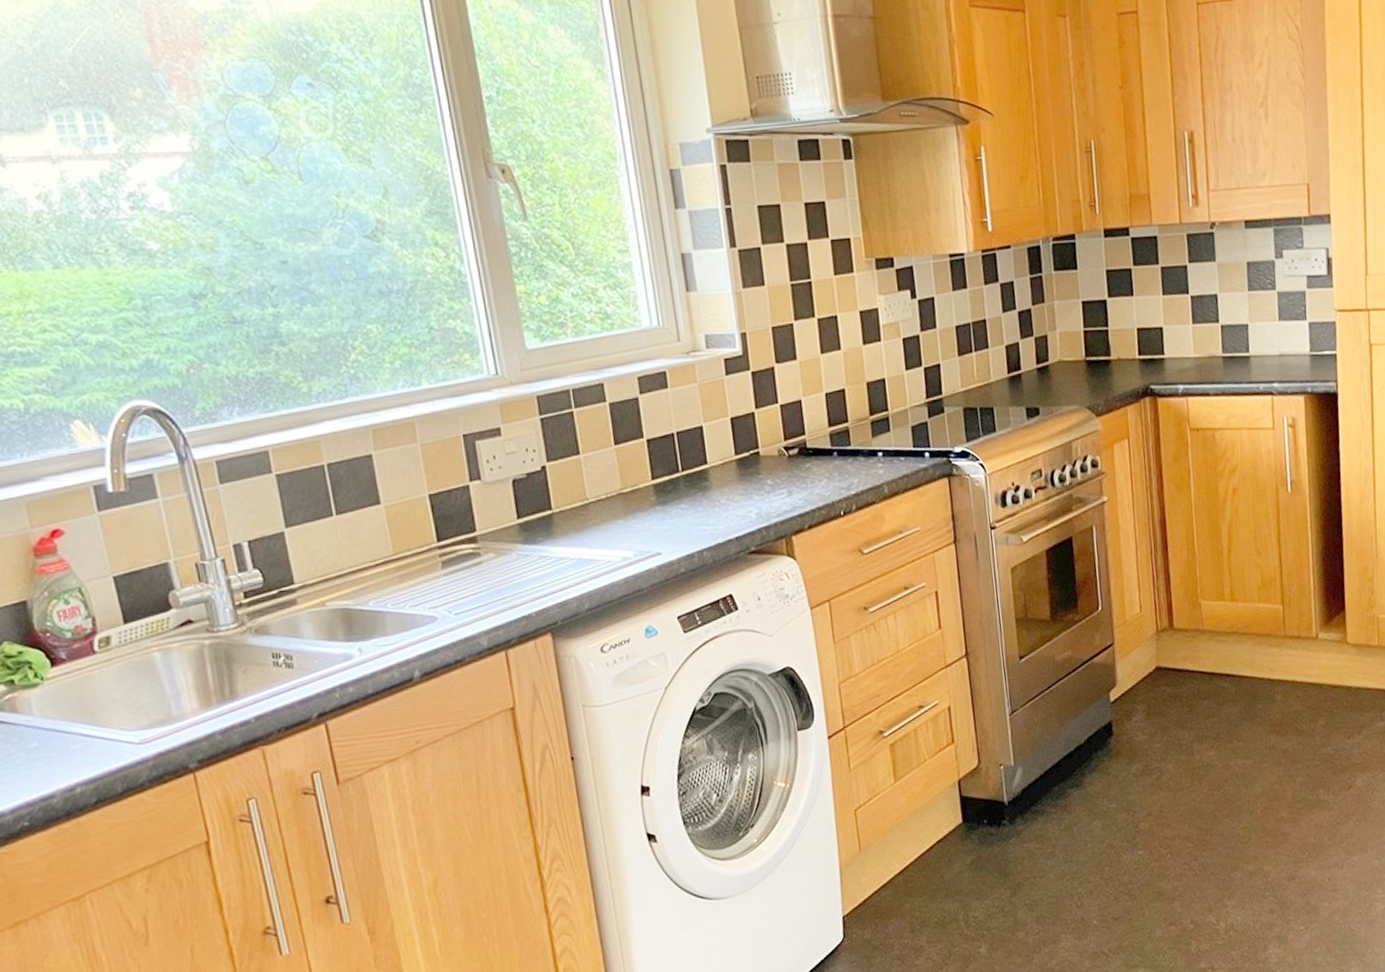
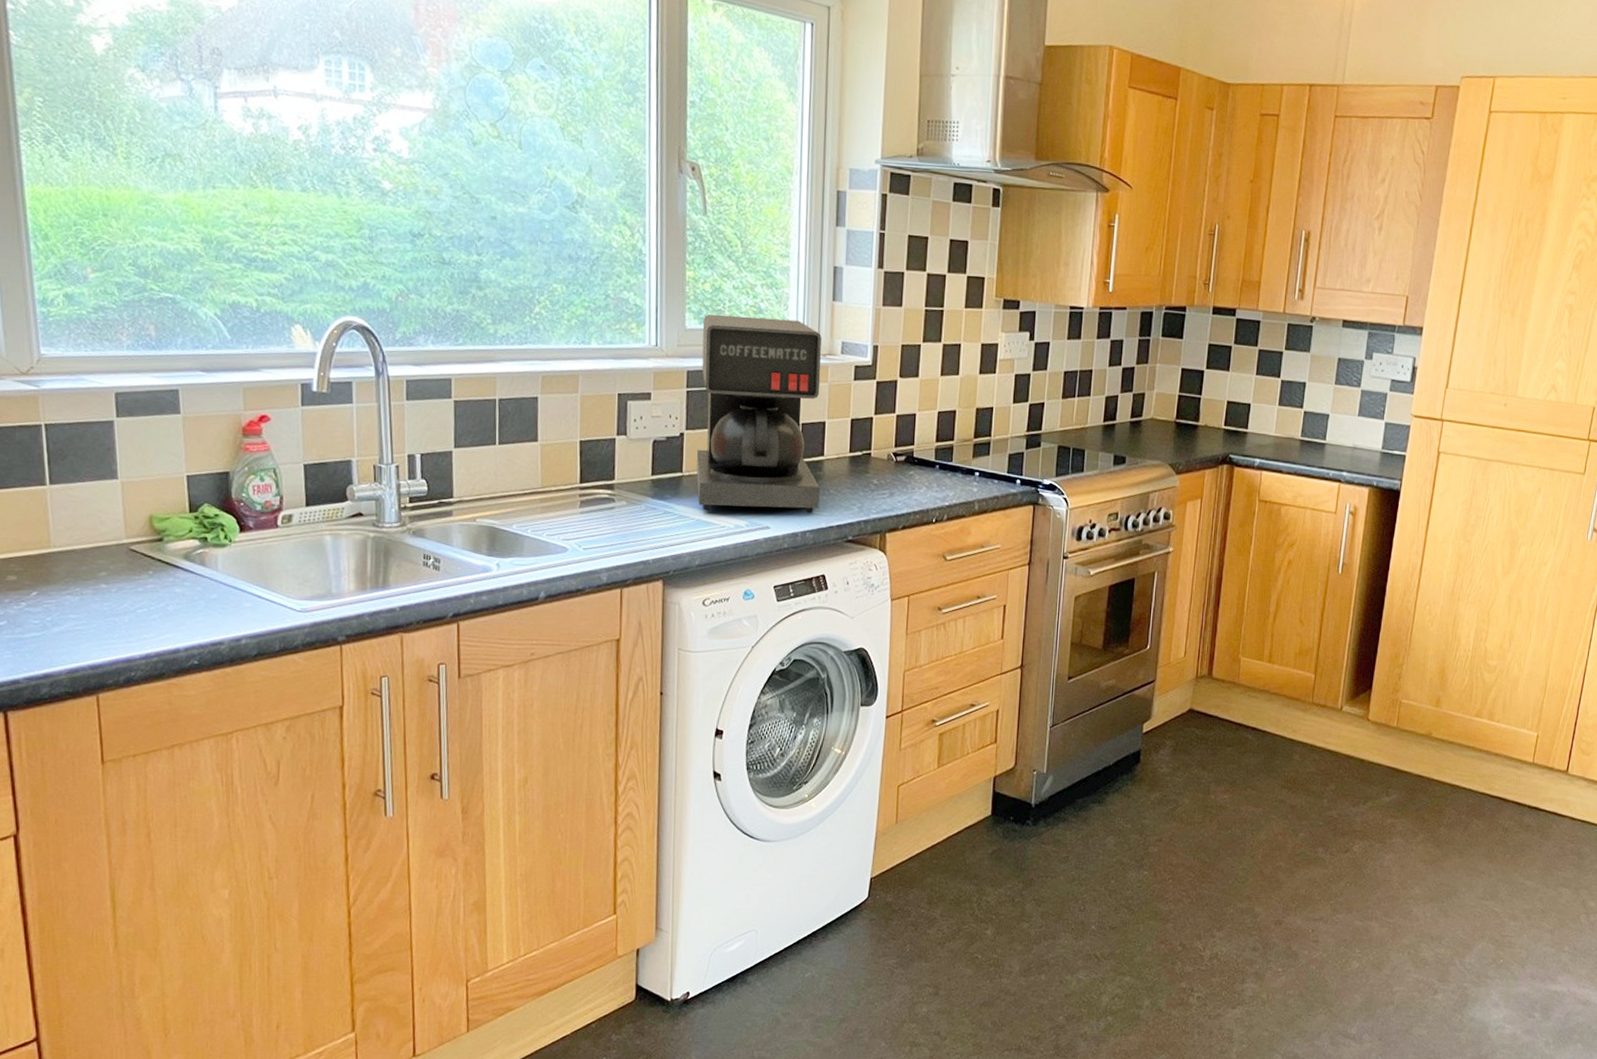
coffee maker: none [544,319,712,548] -> present [696,314,822,513]

